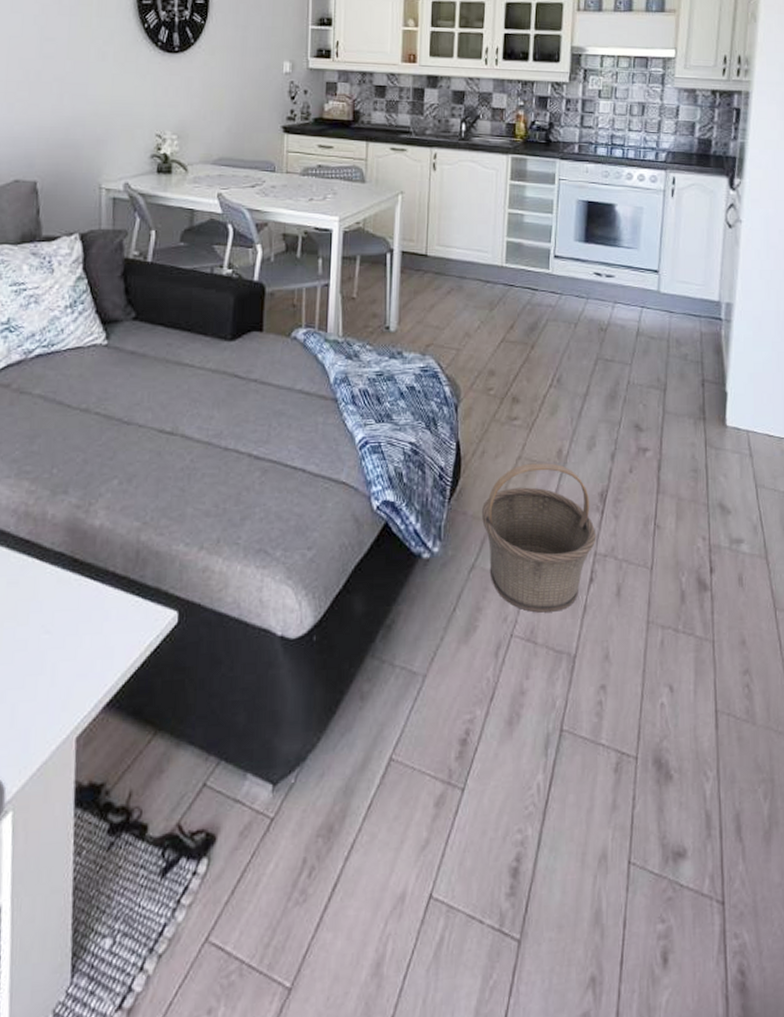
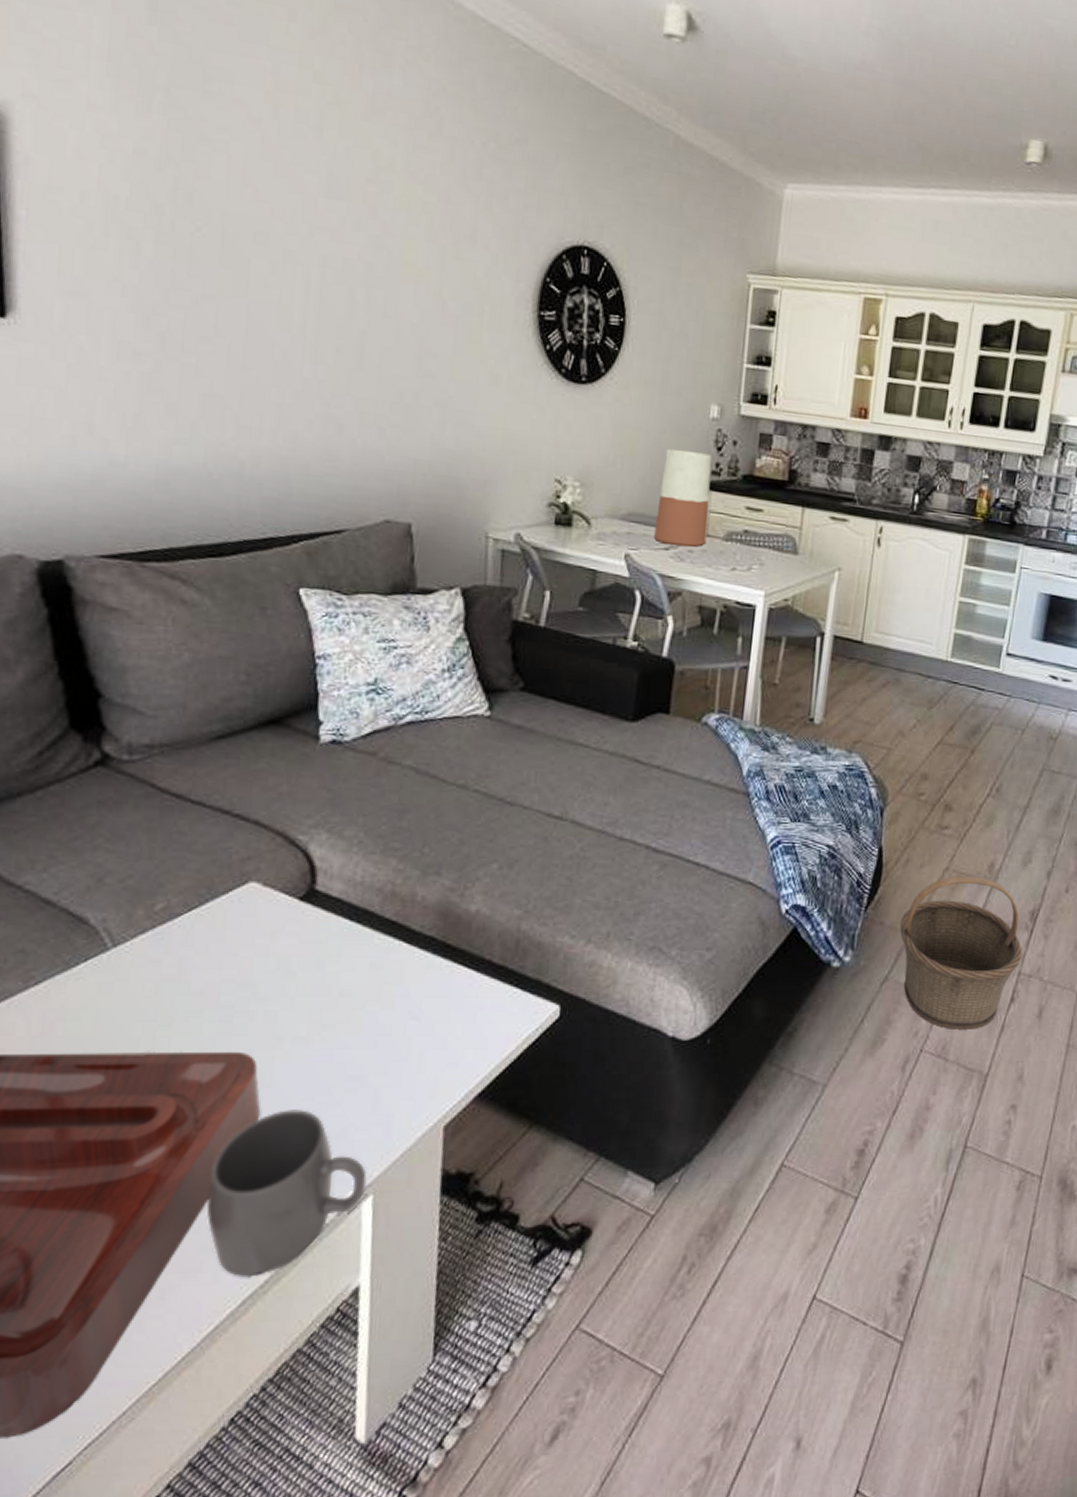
vase: none [242,101,288,184] -> present [654,449,713,548]

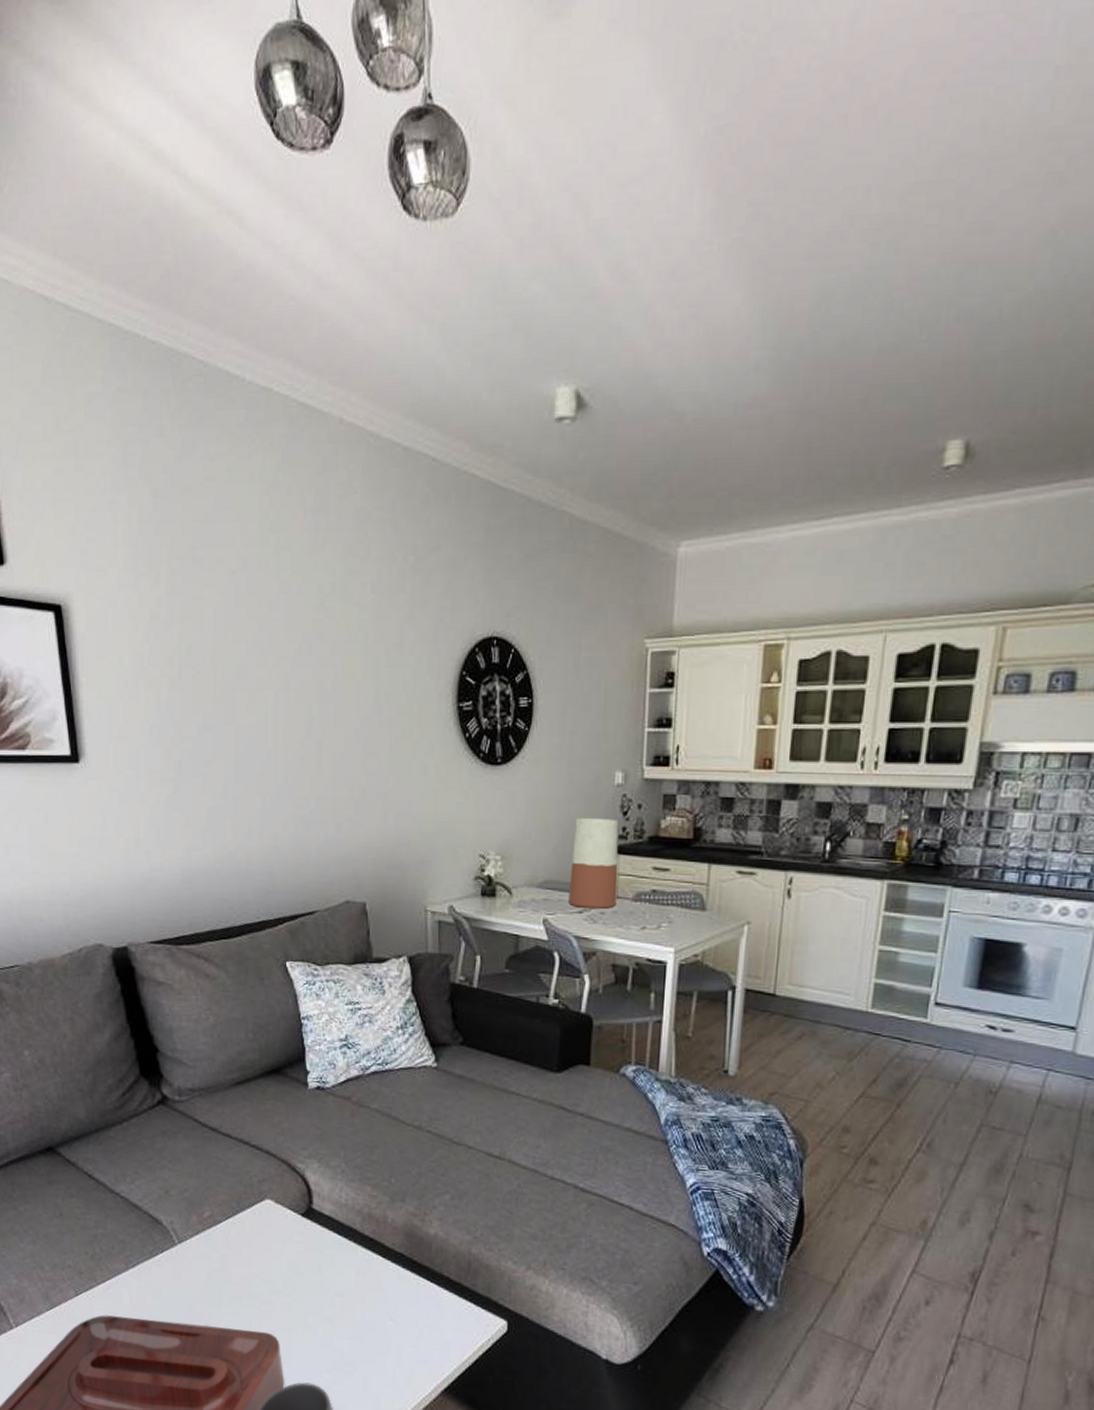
basket: present [899,876,1023,1029] -> none [824,1231,963,1387]

